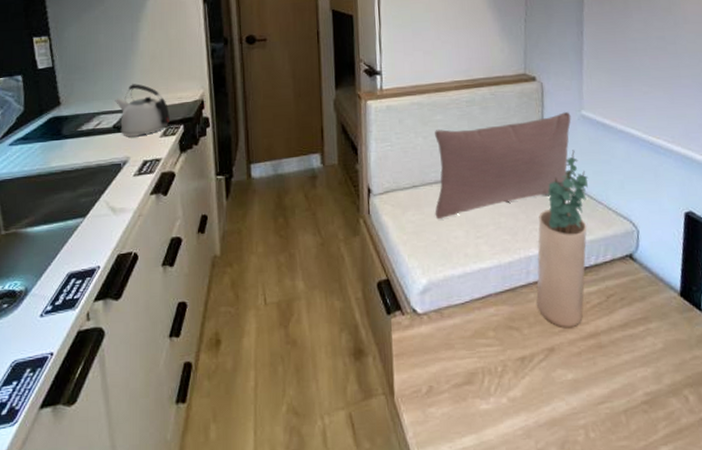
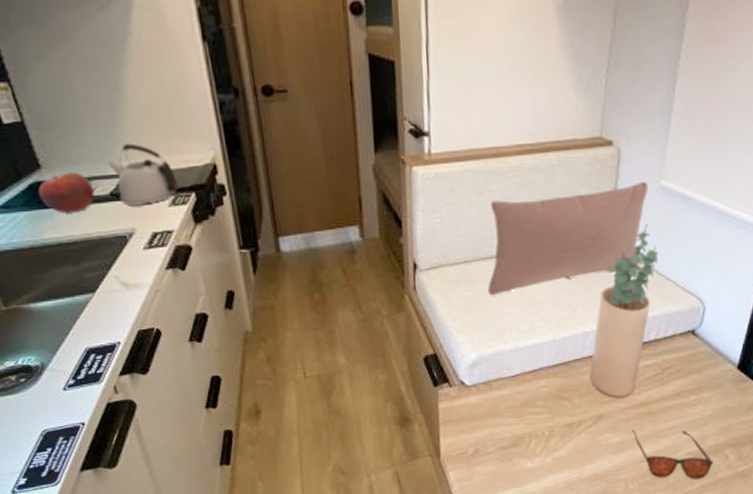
fruit: none [54,108,100,143] -> present [38,172,95,213]
sunglasses: none [584,364,674,427] -> present [631,429,713,480]

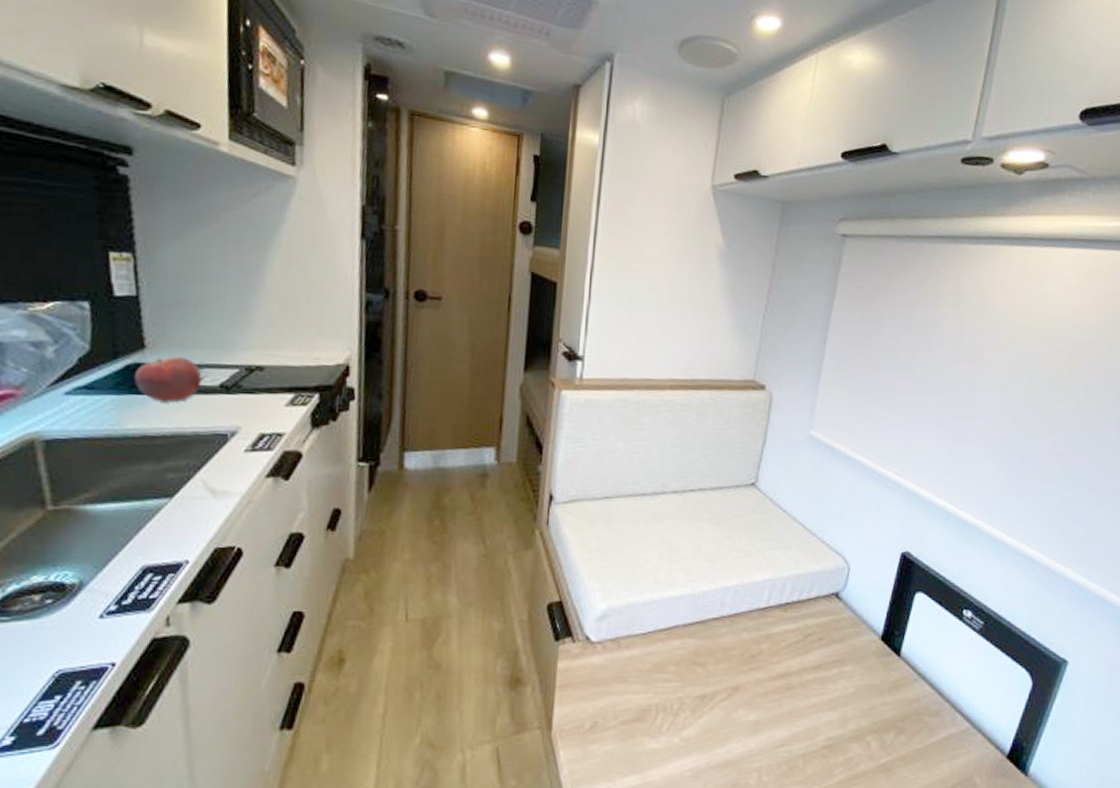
kettle: present [107,143,178,206] -> none [225,333,301,402]
pillow: present [487,182,648,296] -> none [626,429,798,538]
vase: present [590,224,659,398] -> none [728,473,805,667]
sunglasses: present [631,429,713,480] -> none [768,706,854,772]

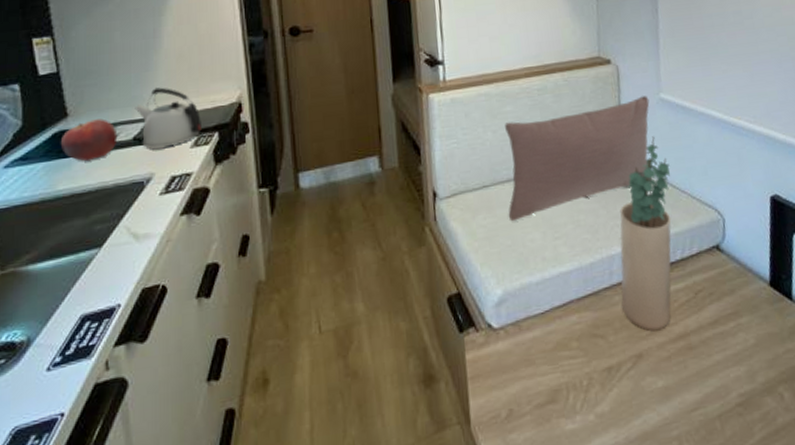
kettle: none [225,333,301,402] -> present [135,87,202,150]
pillow: none [626,429,798,538] -> present [505,96,653,222]
vase: none [728,473,805,667] -> present [620,136,672,332]

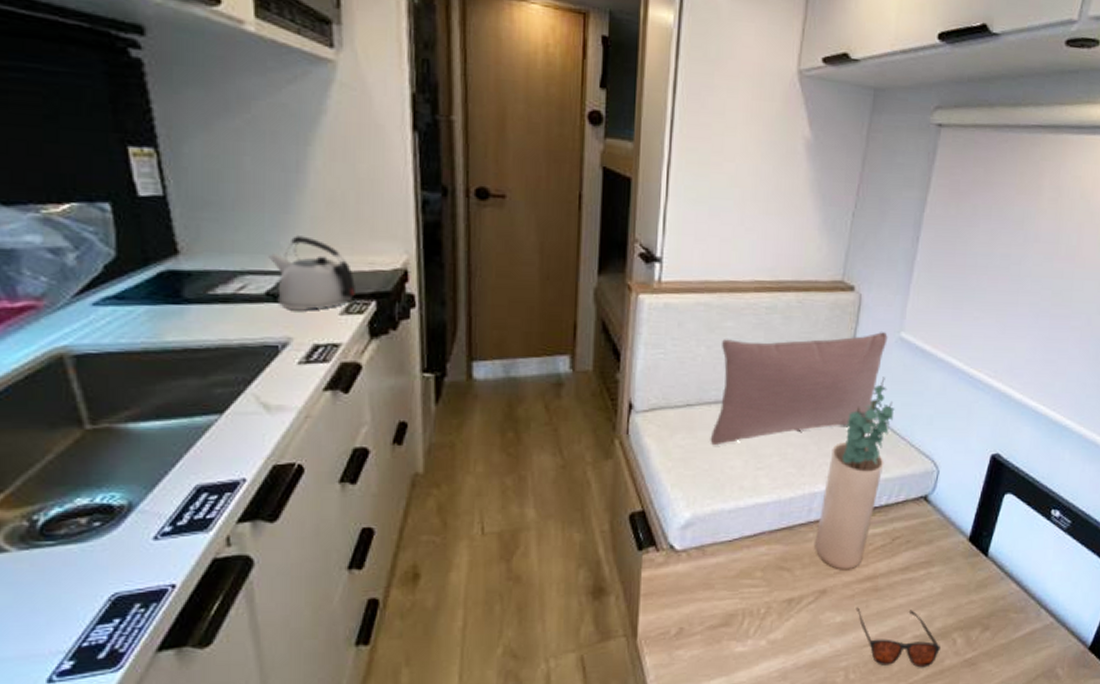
fruit: present [60,118,118,161] -> none [168,262,245,311]
sunglasses: none [674,366,770,431] -> present [855,607,940,668]

